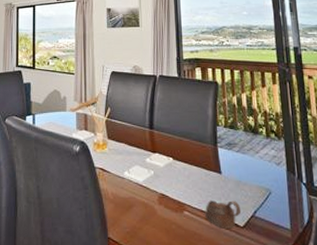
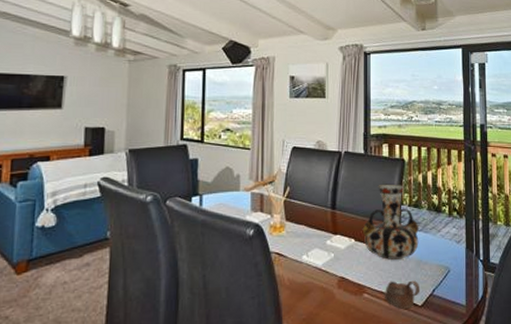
vase: none [179,105,237,179] -> present [362,184,419,260]

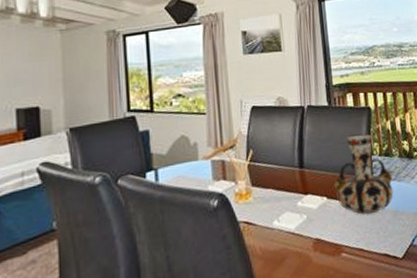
cup: present [385,280,421,309] -> none [363,232,400,265]

